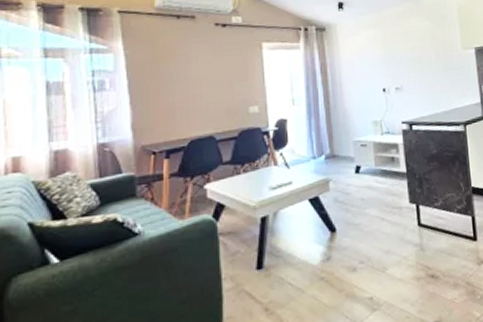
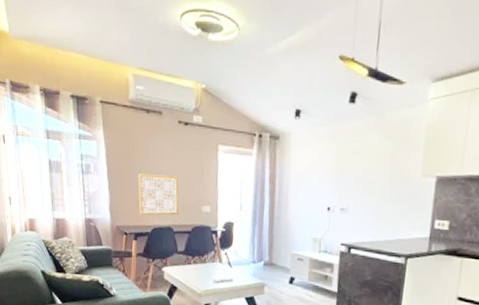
wall art: none [168,79,222,129] -> present [138,173,179,216]

